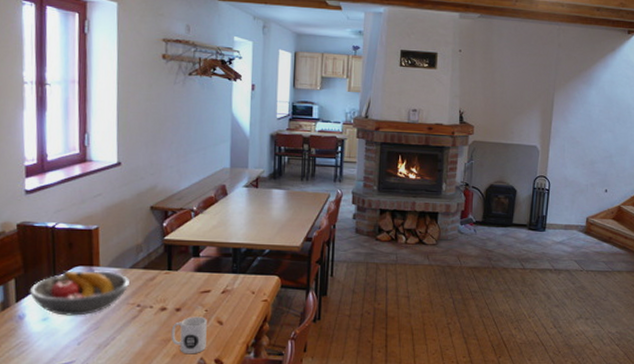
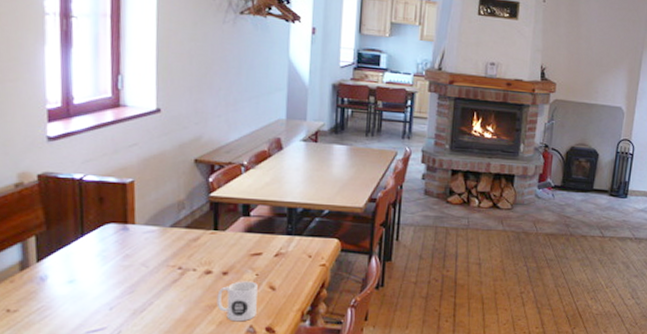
fruit bowl: present [29,270,131,316] -> none [52,228,171,278]

